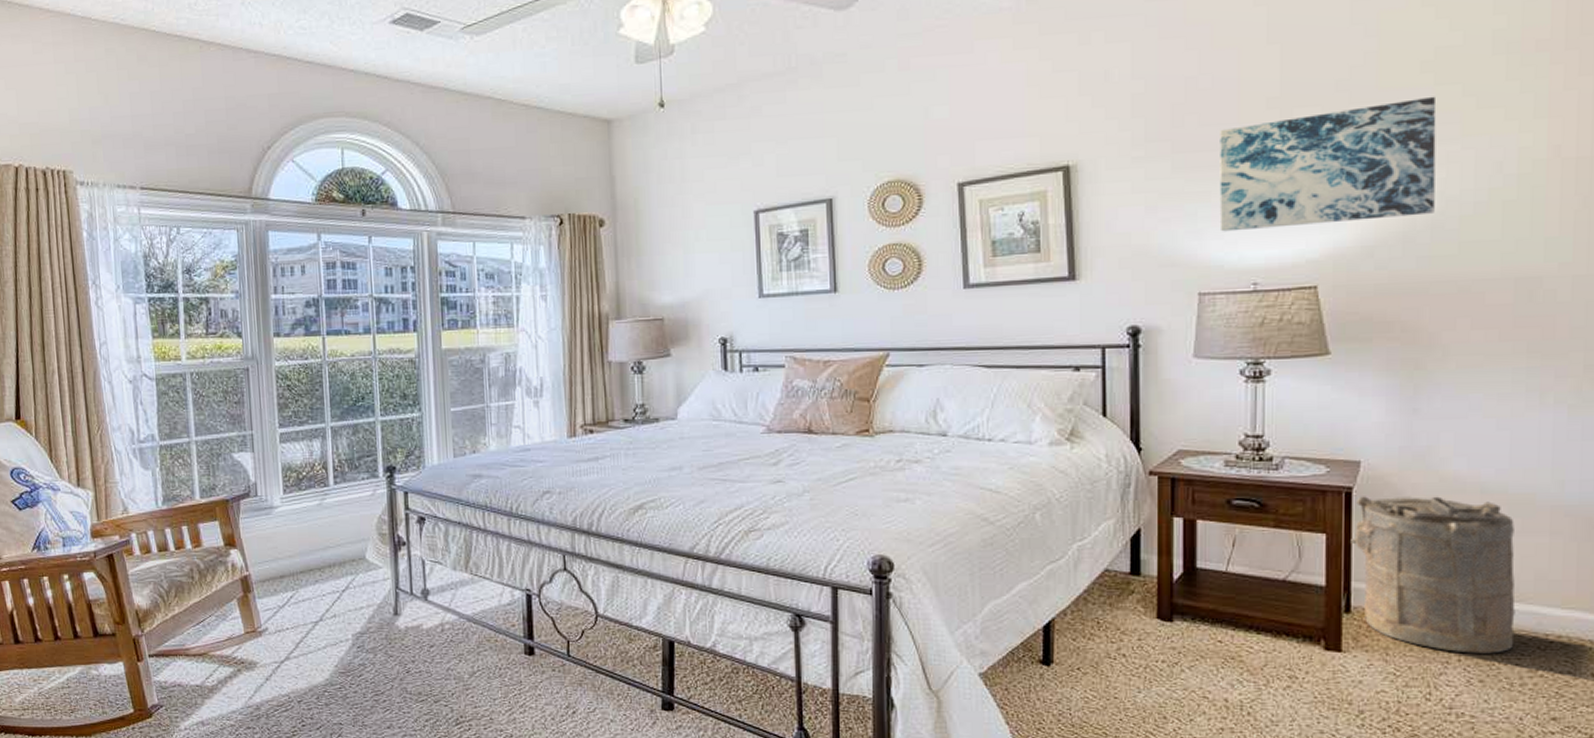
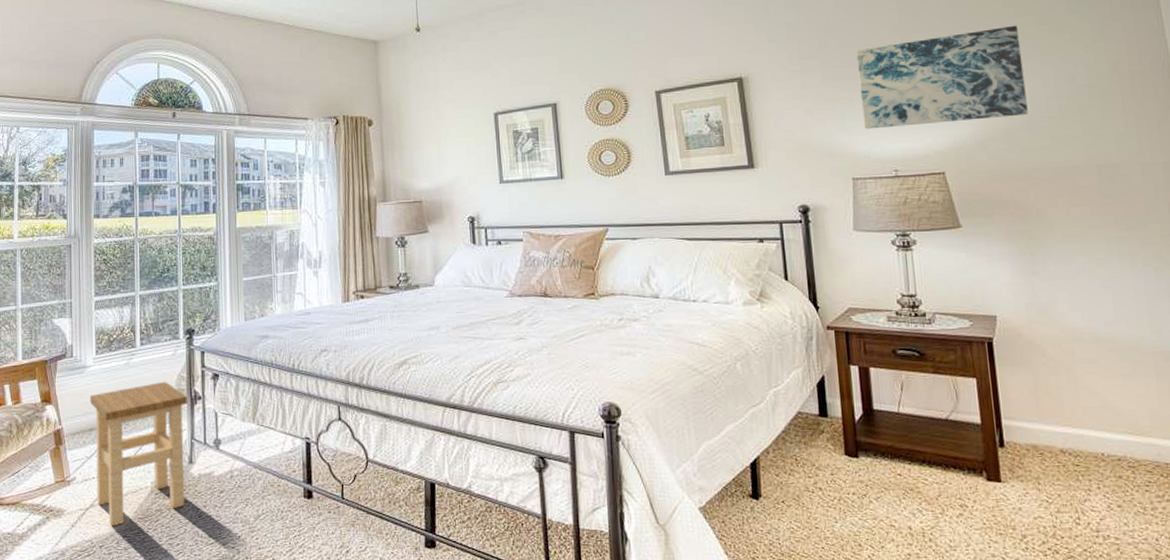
stool: none [278,524,391,681] -> present [89,381,188,527]
laundry hamper: present [1351,496,1516,654] -> none [997,345,1141,482]

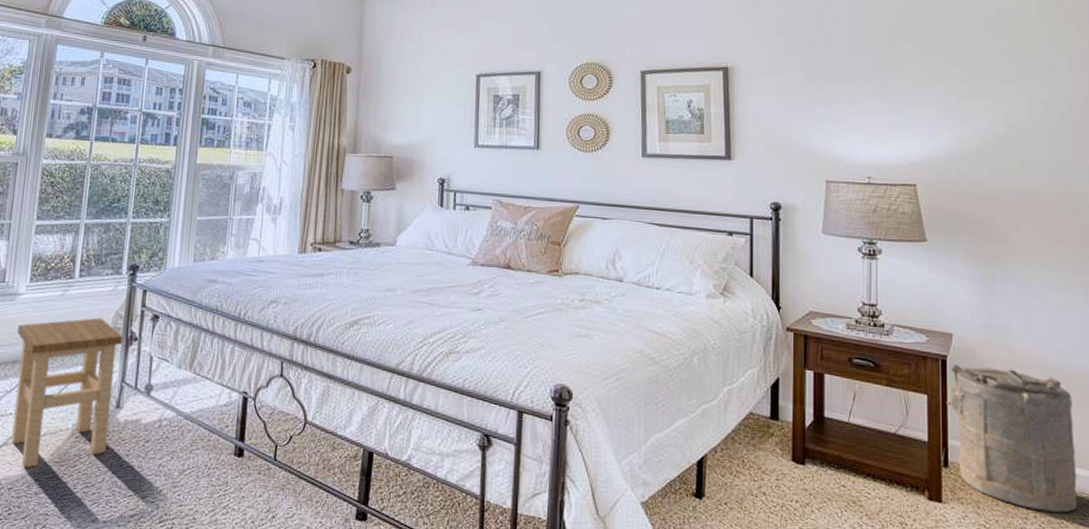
wall art: present [856,25,1028,129] -> none [842,46,1001,137]
laundry hamper: none [997,345,1141,482] -> present [947,364,1078,513]

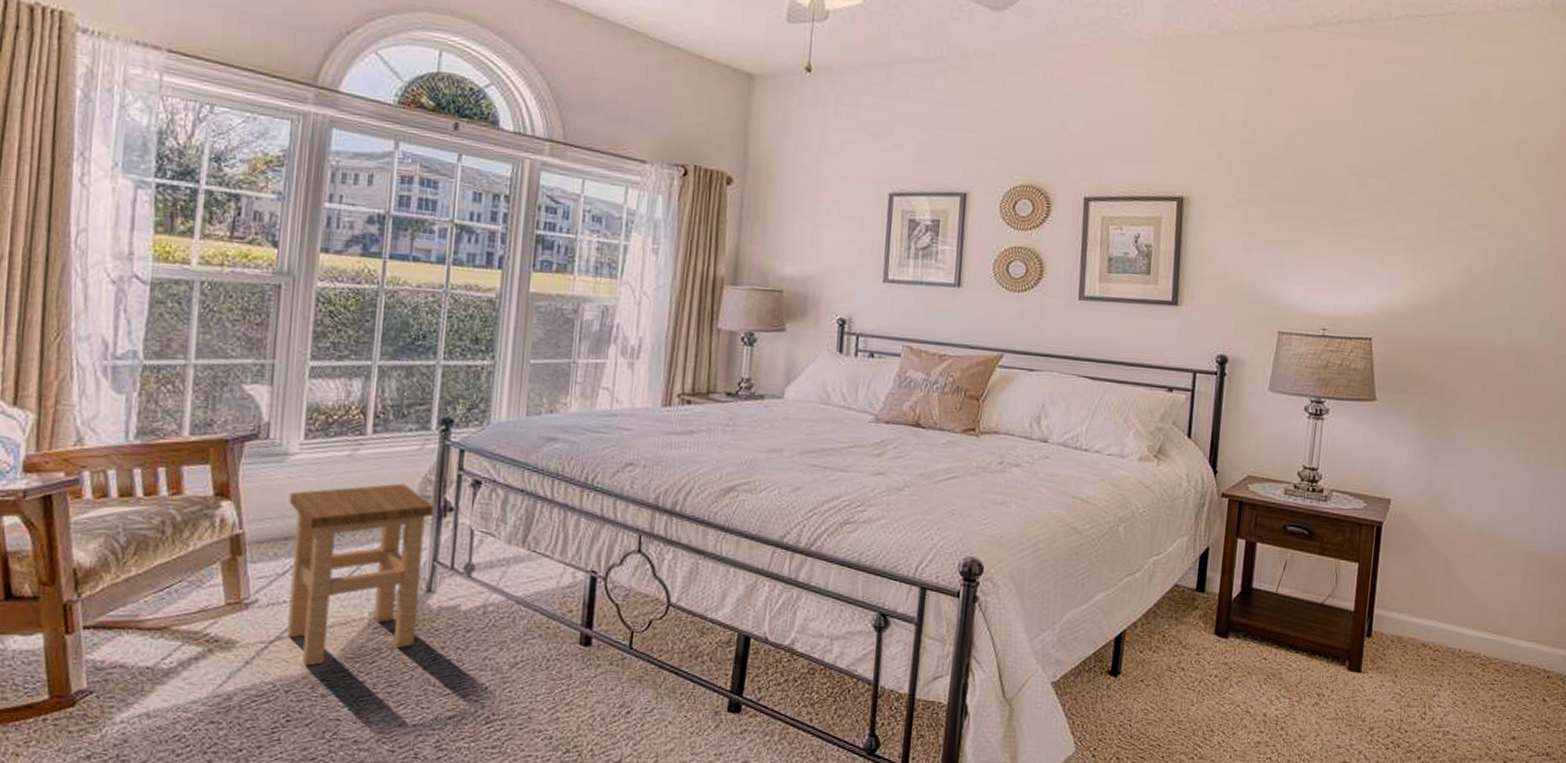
laundry hamper: present [947,364,1078,513] -> none [1377,531,1499,679]

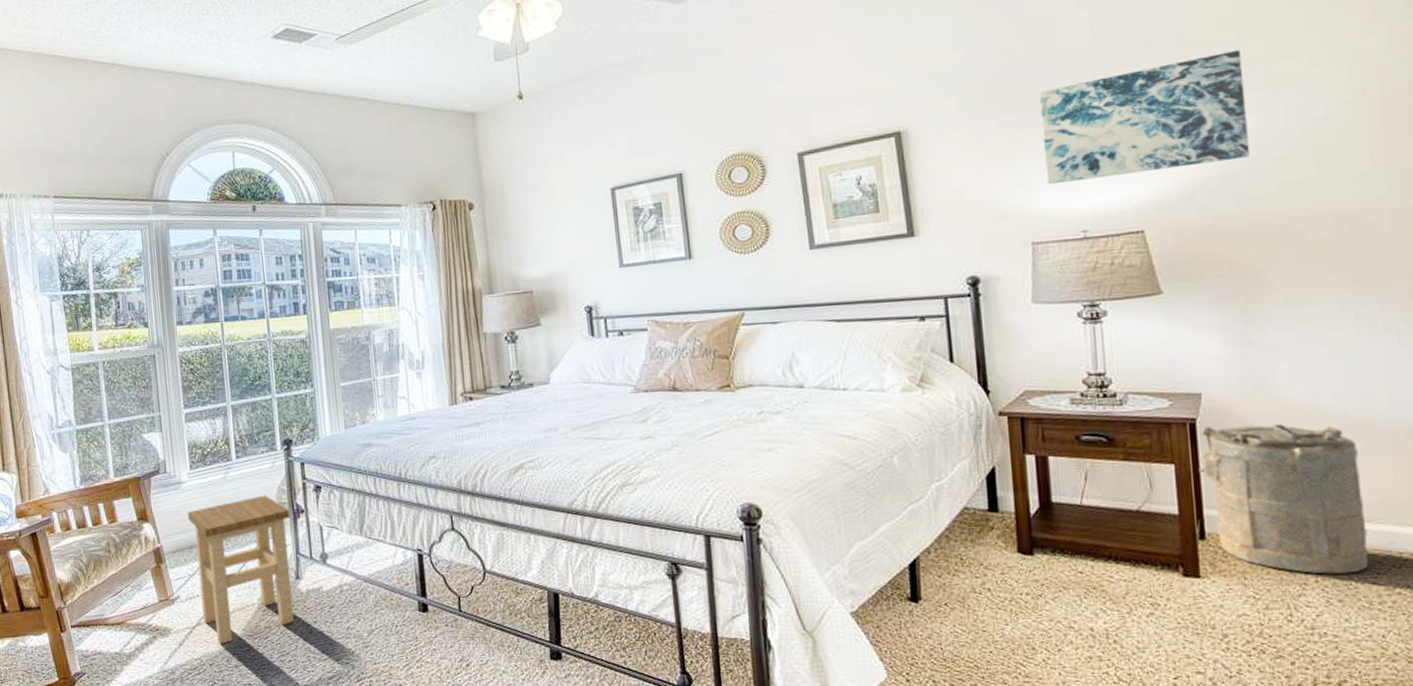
wall art: none [1300,186,1473,288] -> present [1039,49,1250,185]
laundry hamper: none [1377,531,1499,679] -> present [1199,423,1369,574]

